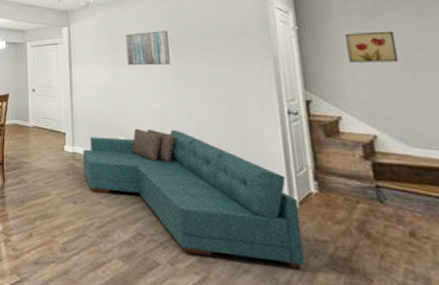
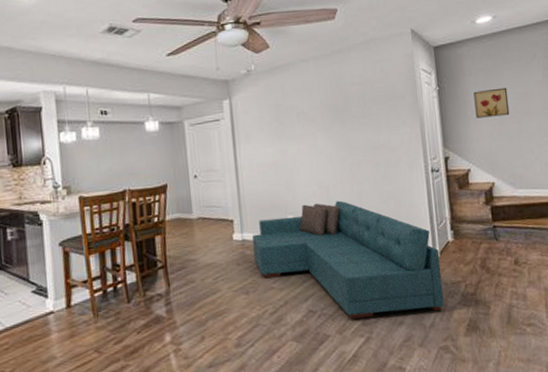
wall art: present [125,31,170,66] -> none [289,98,333,139]

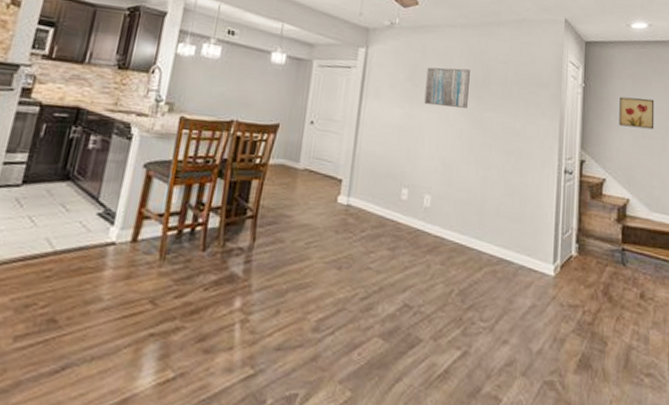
sectional sofa: present [252,200,445,319] -> none [356,179,560,336]
wall art: none [289,98,333,139] -> present [424,67,470,108]

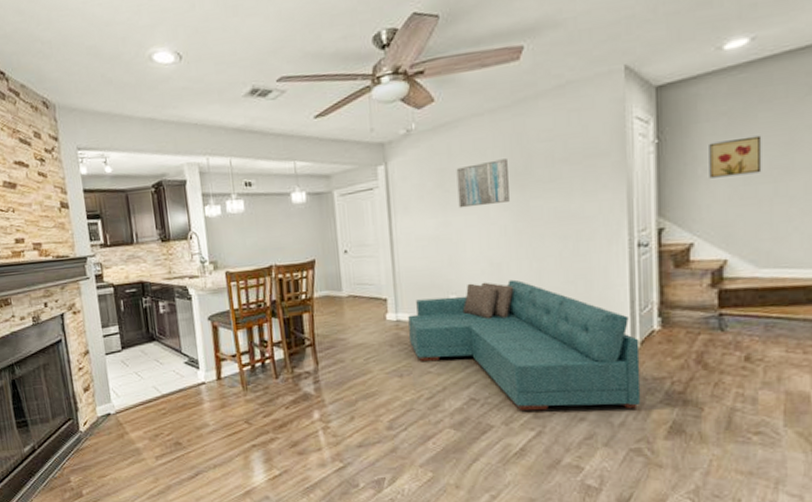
sectional sofa: none [356,179,560,336] -> present [408,279,641,411]

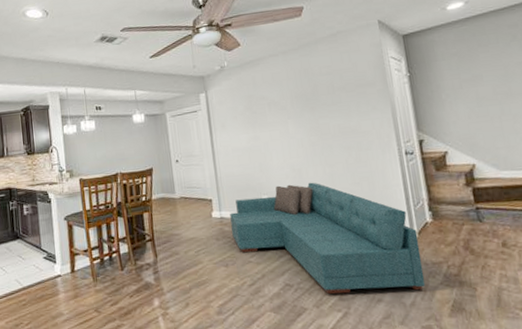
wall art: present [456,159,509,208] -> none [260,88,303,126]
wall art: present [709,135,762,178] -> none [447,70,489,102]

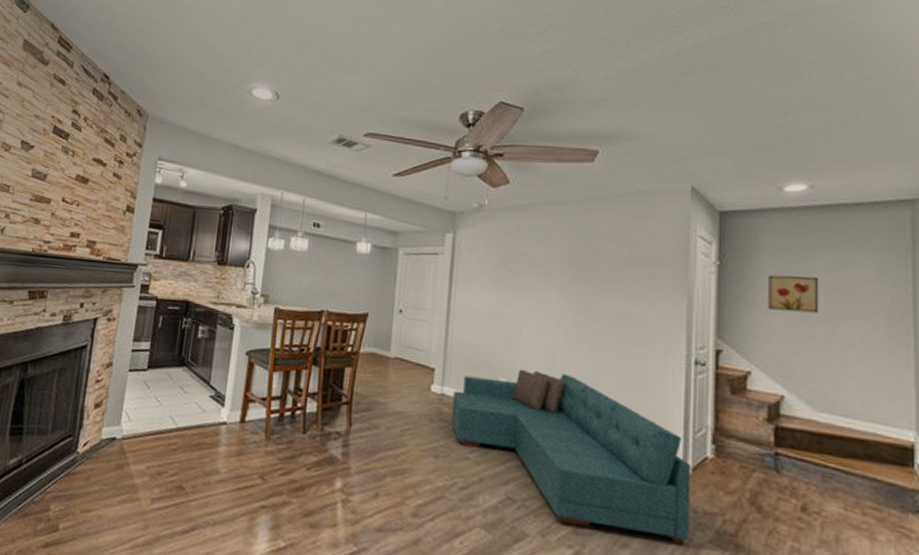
wall art: none [447,70,489,102] -> present [768,275,819,314]

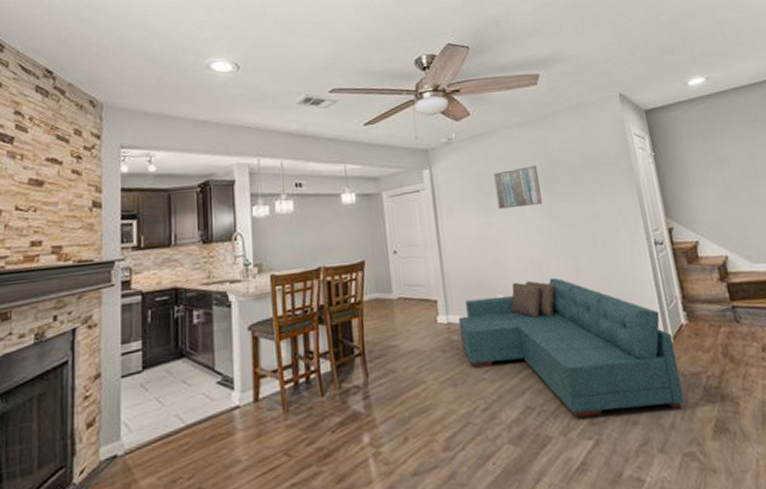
wall art: none [520,250,573,293] -> present [493,165,542,210]
wall art: present [768,275,819,314] -> none [693,151,737,185]

